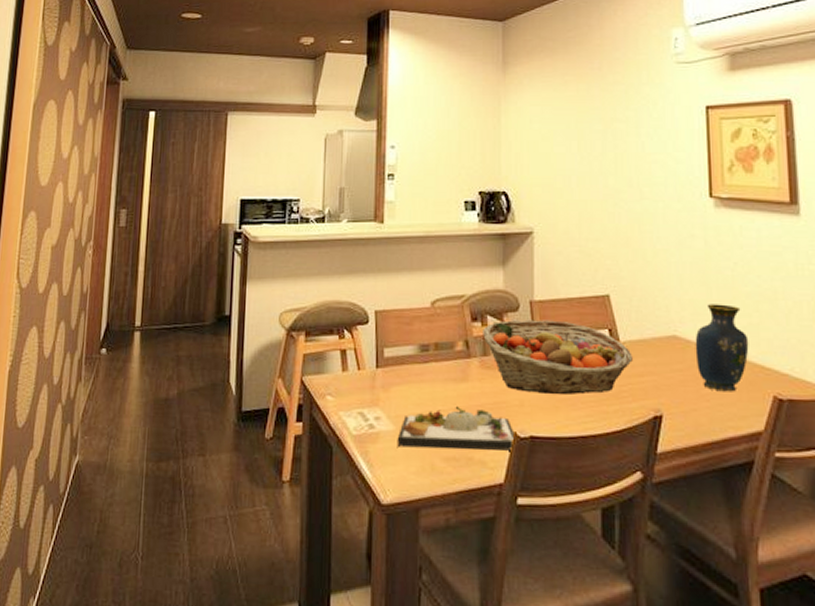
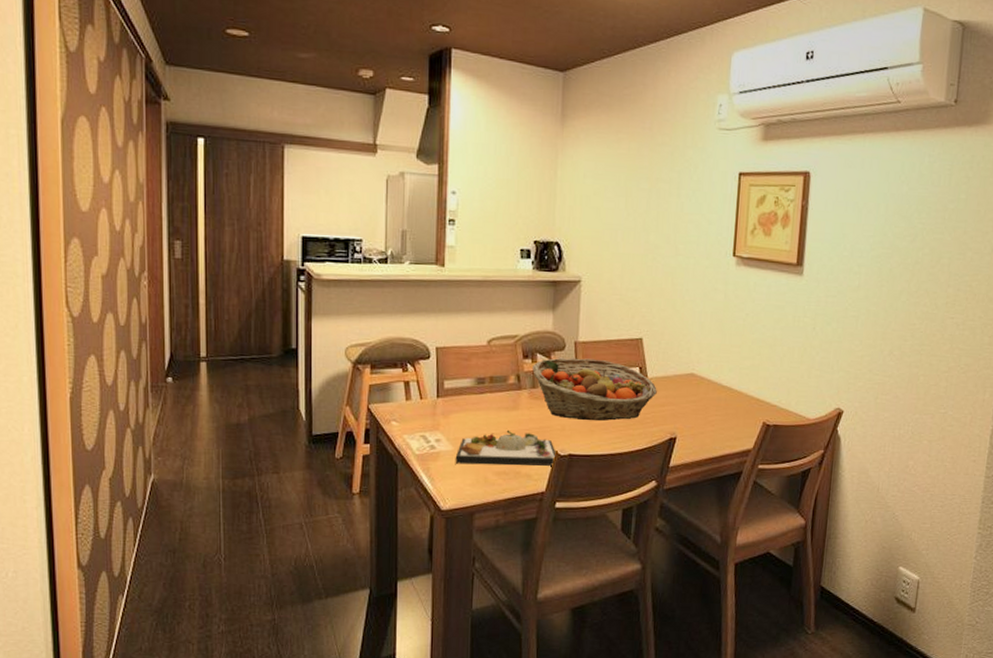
vase: present [695,304,749,392] -> none [707,348,750,419]

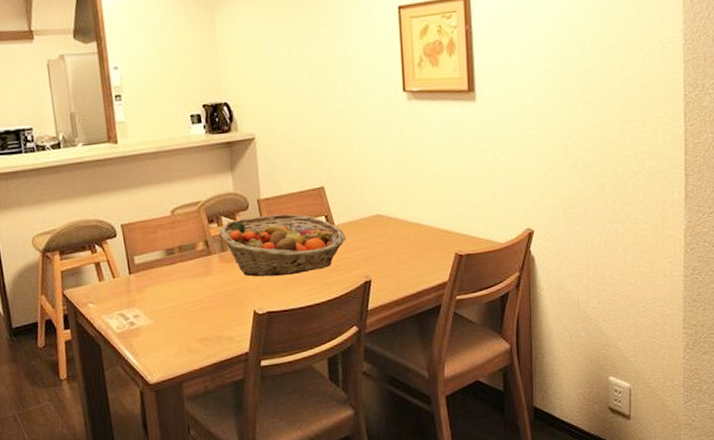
dinner plate: present [455,430,558,466] -> none [156,296,256,337]

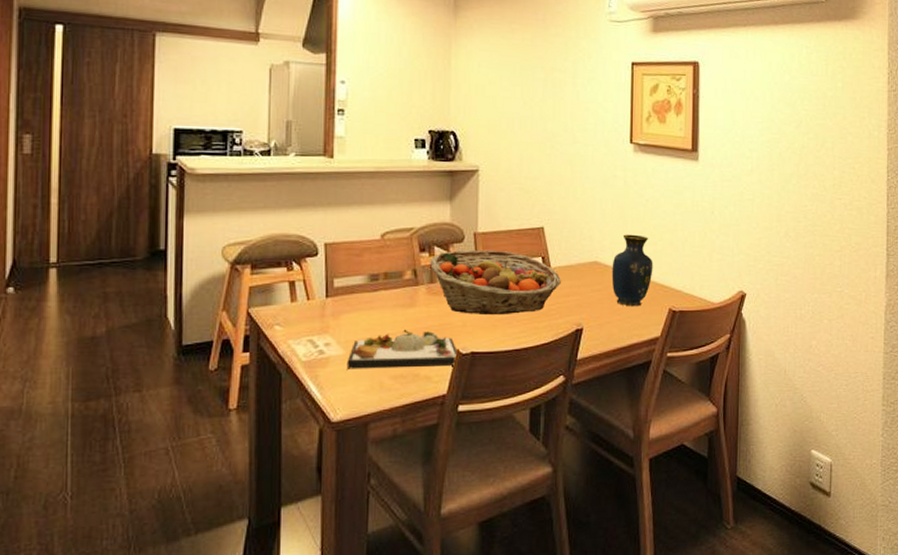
dinner plate: none [156,296,256,337] -> present [346,329,459,369]
vase: none [394,183,437,255] -> present [611,234,653,307]

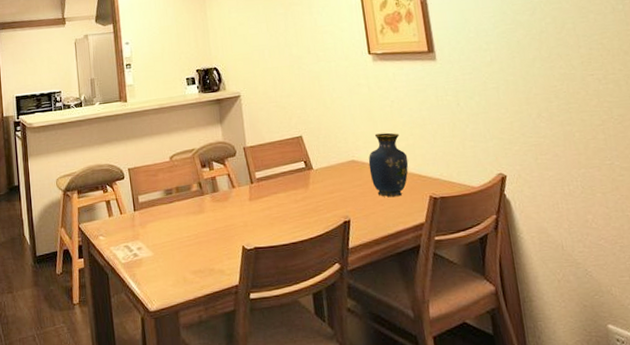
dinner plate: present [346,329,459,369] -> none [156,232,245,268]
fruit basket: present [430,249,561,316] -> none [211,159,324,216]

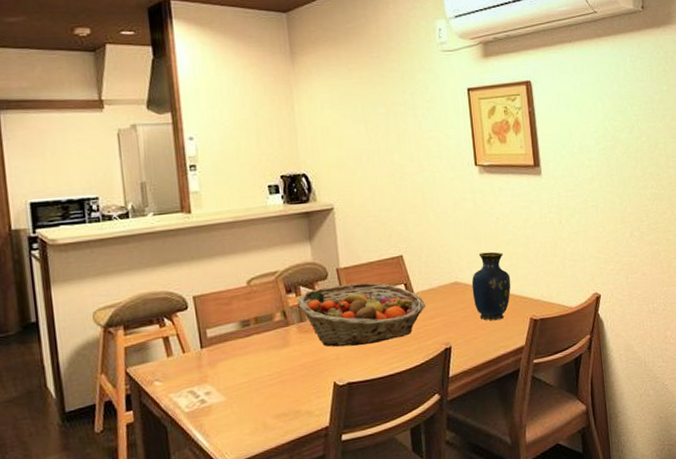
fruit basket: none [211,159,324,216] -> present [297,282,425,347]

